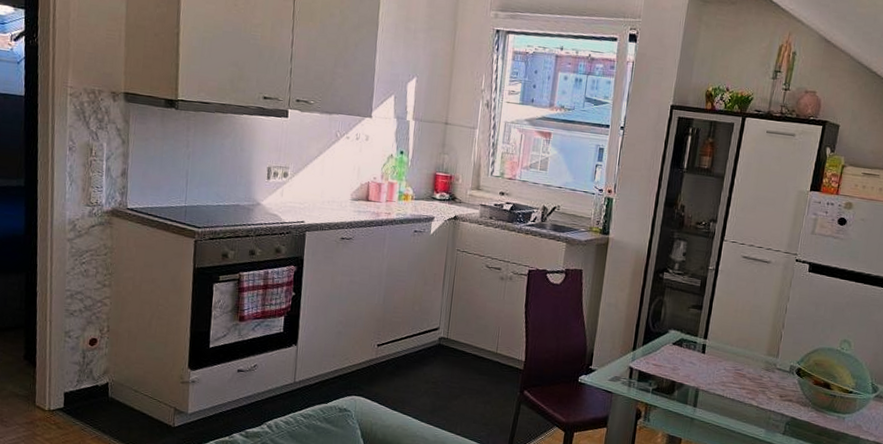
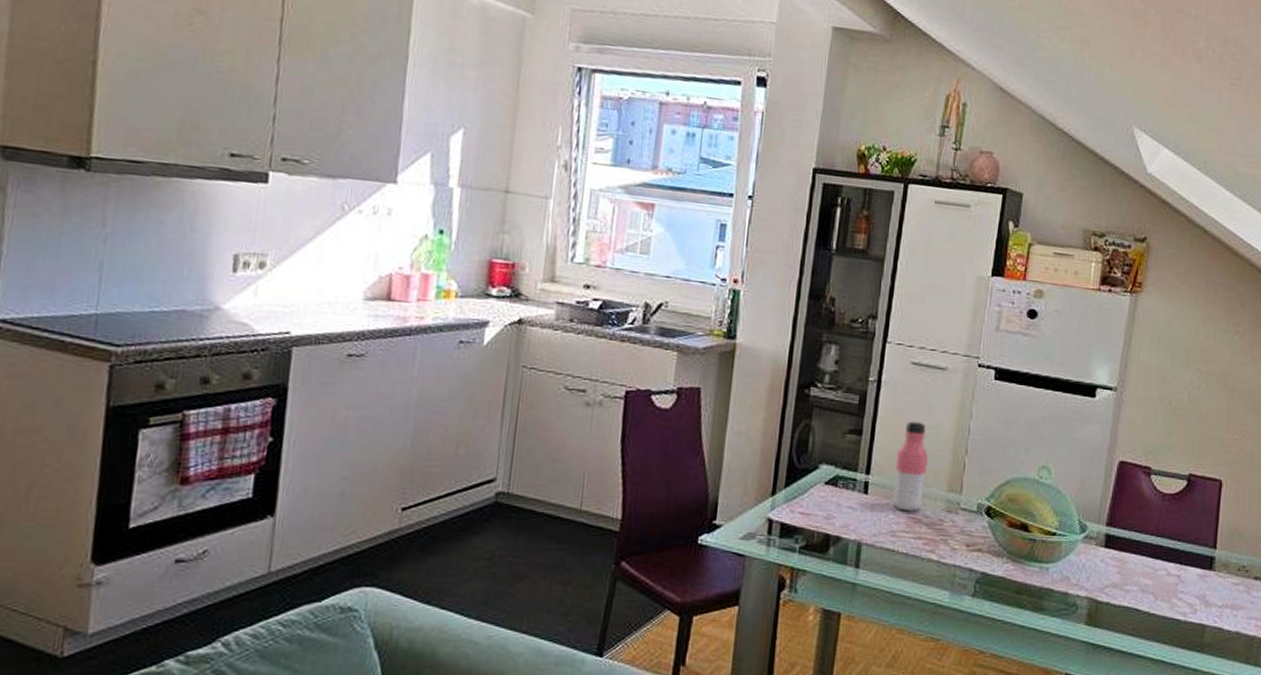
water bottle: none [723,301,753,369] -> present [892,421,928,512]

